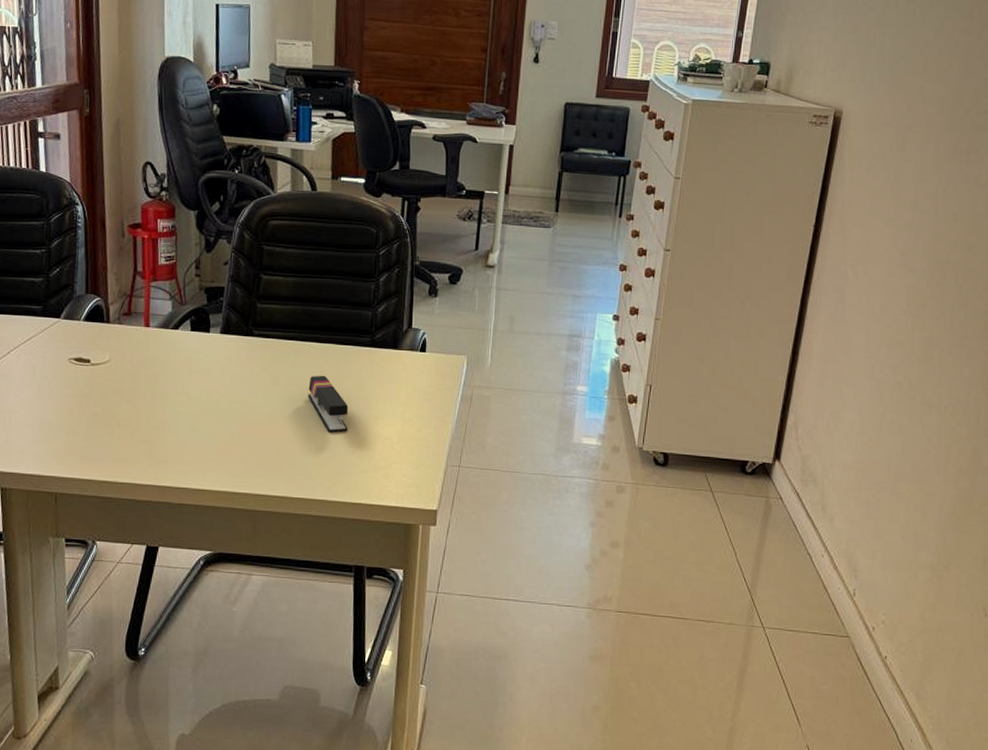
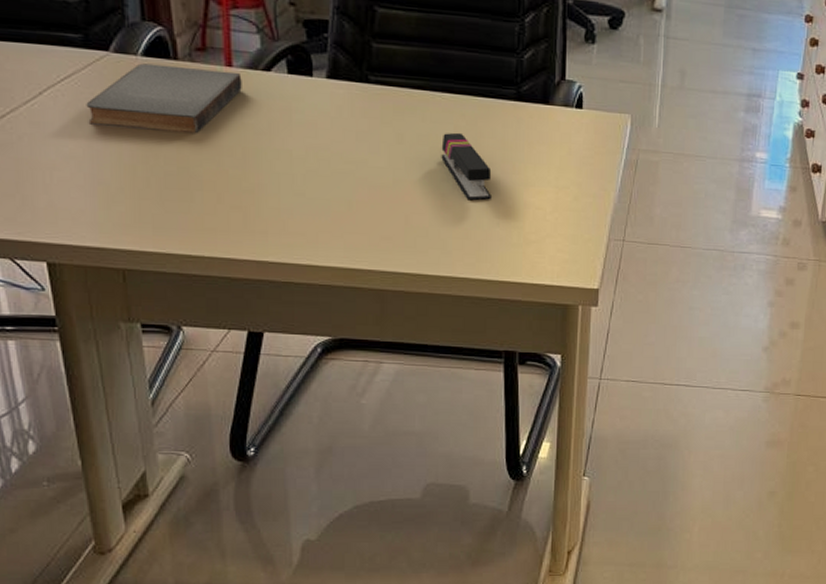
book: none [40,327,156,382] -> present [86,63,242,134]

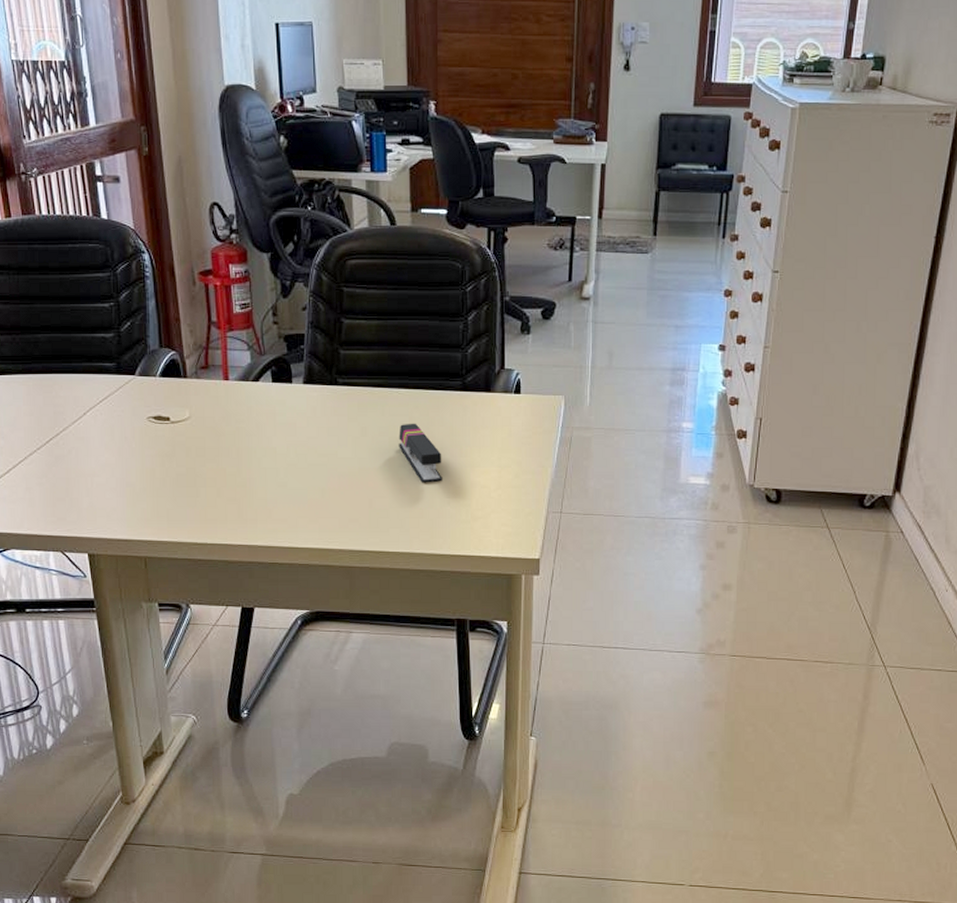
book: present [86,63,242,134] -> none [118,383,236,439]

